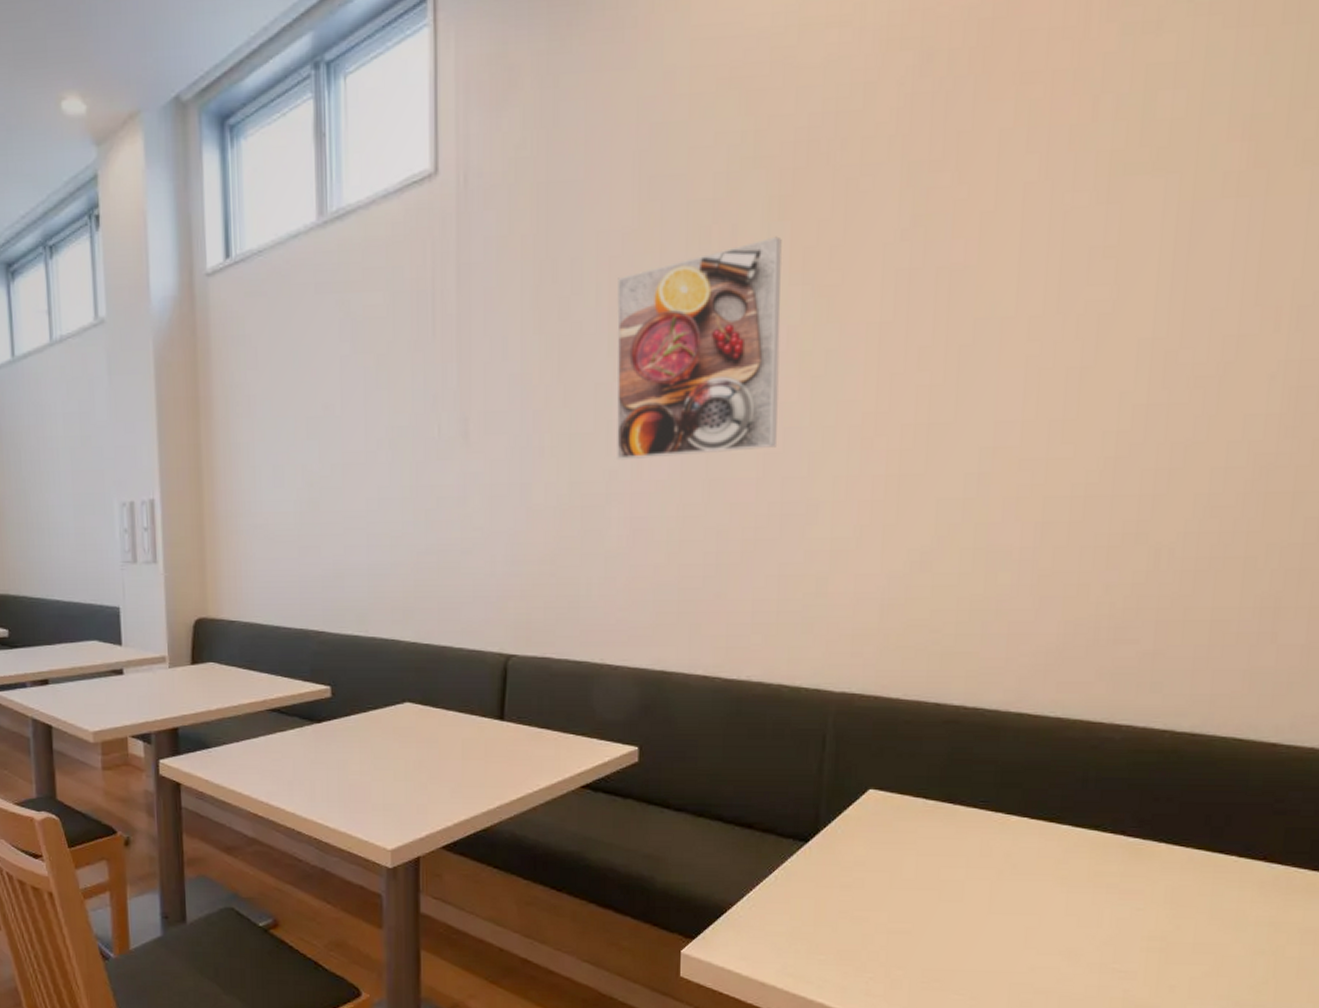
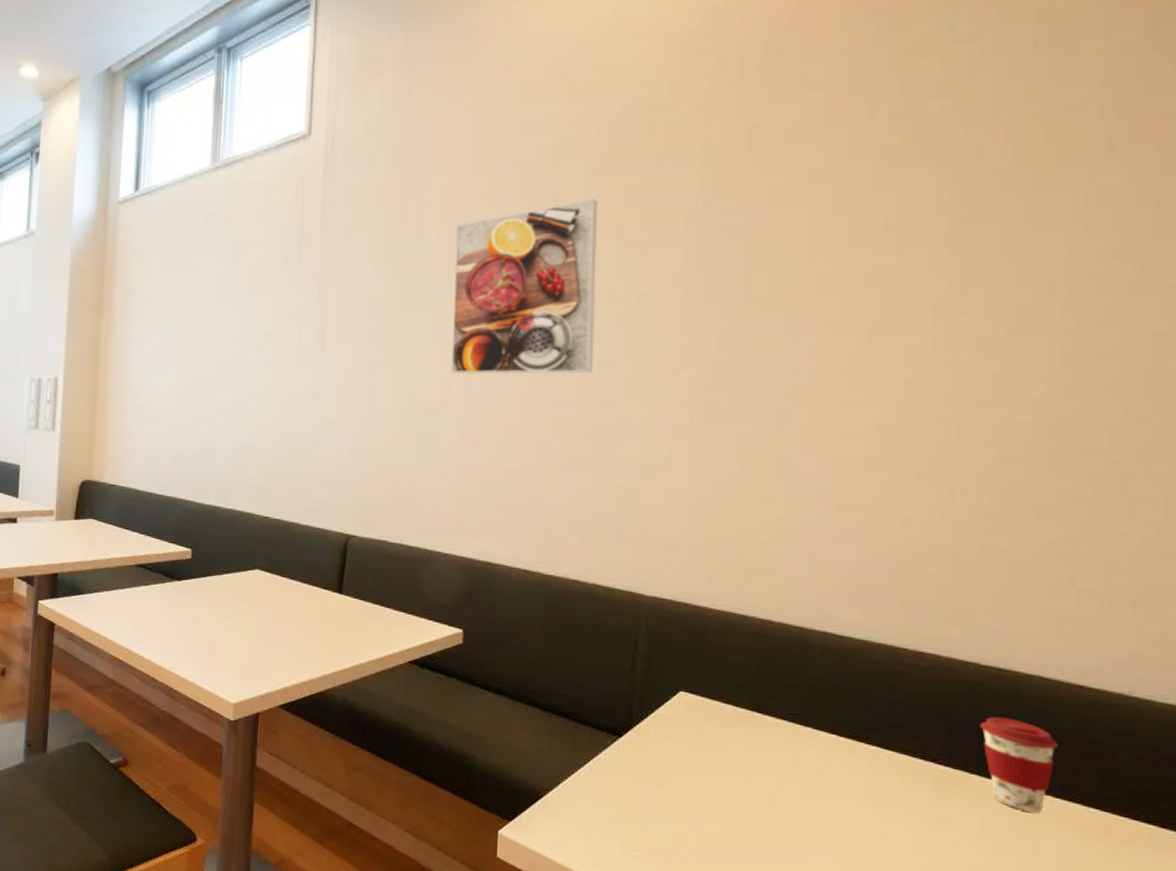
coffee cup: none [1172,783,1247,874] -> present [981,716,1058,813]

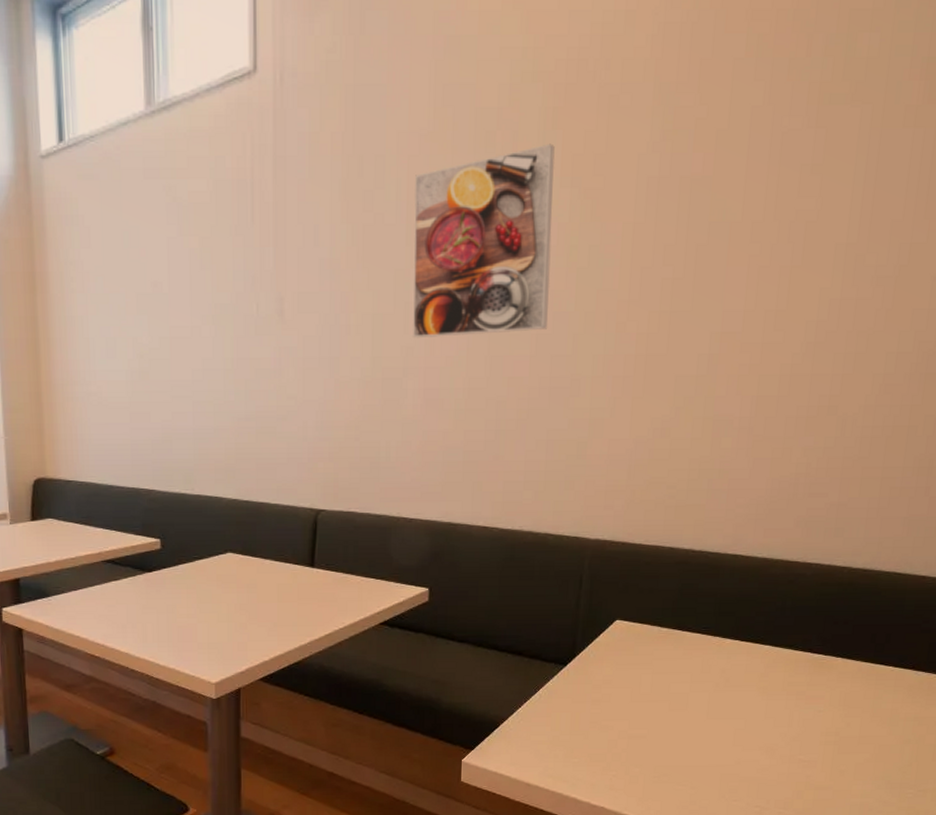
coffee cup: present [981,716,1058,813] -> none [847,609,902,681]

